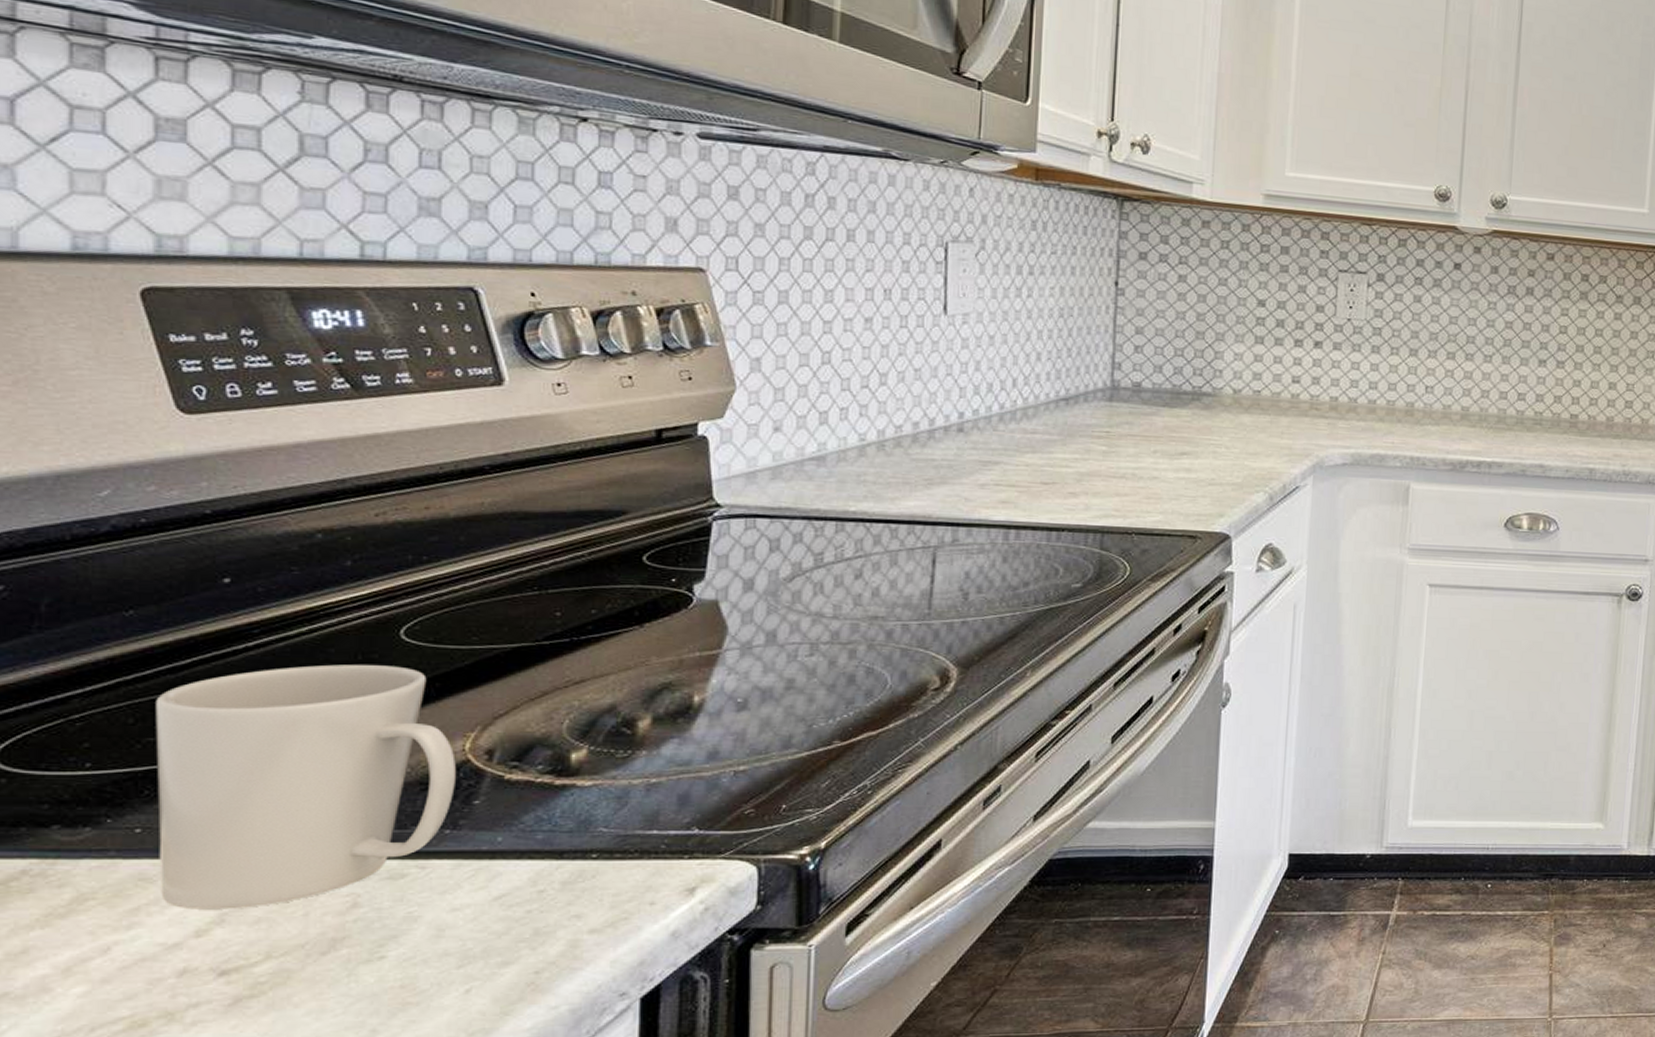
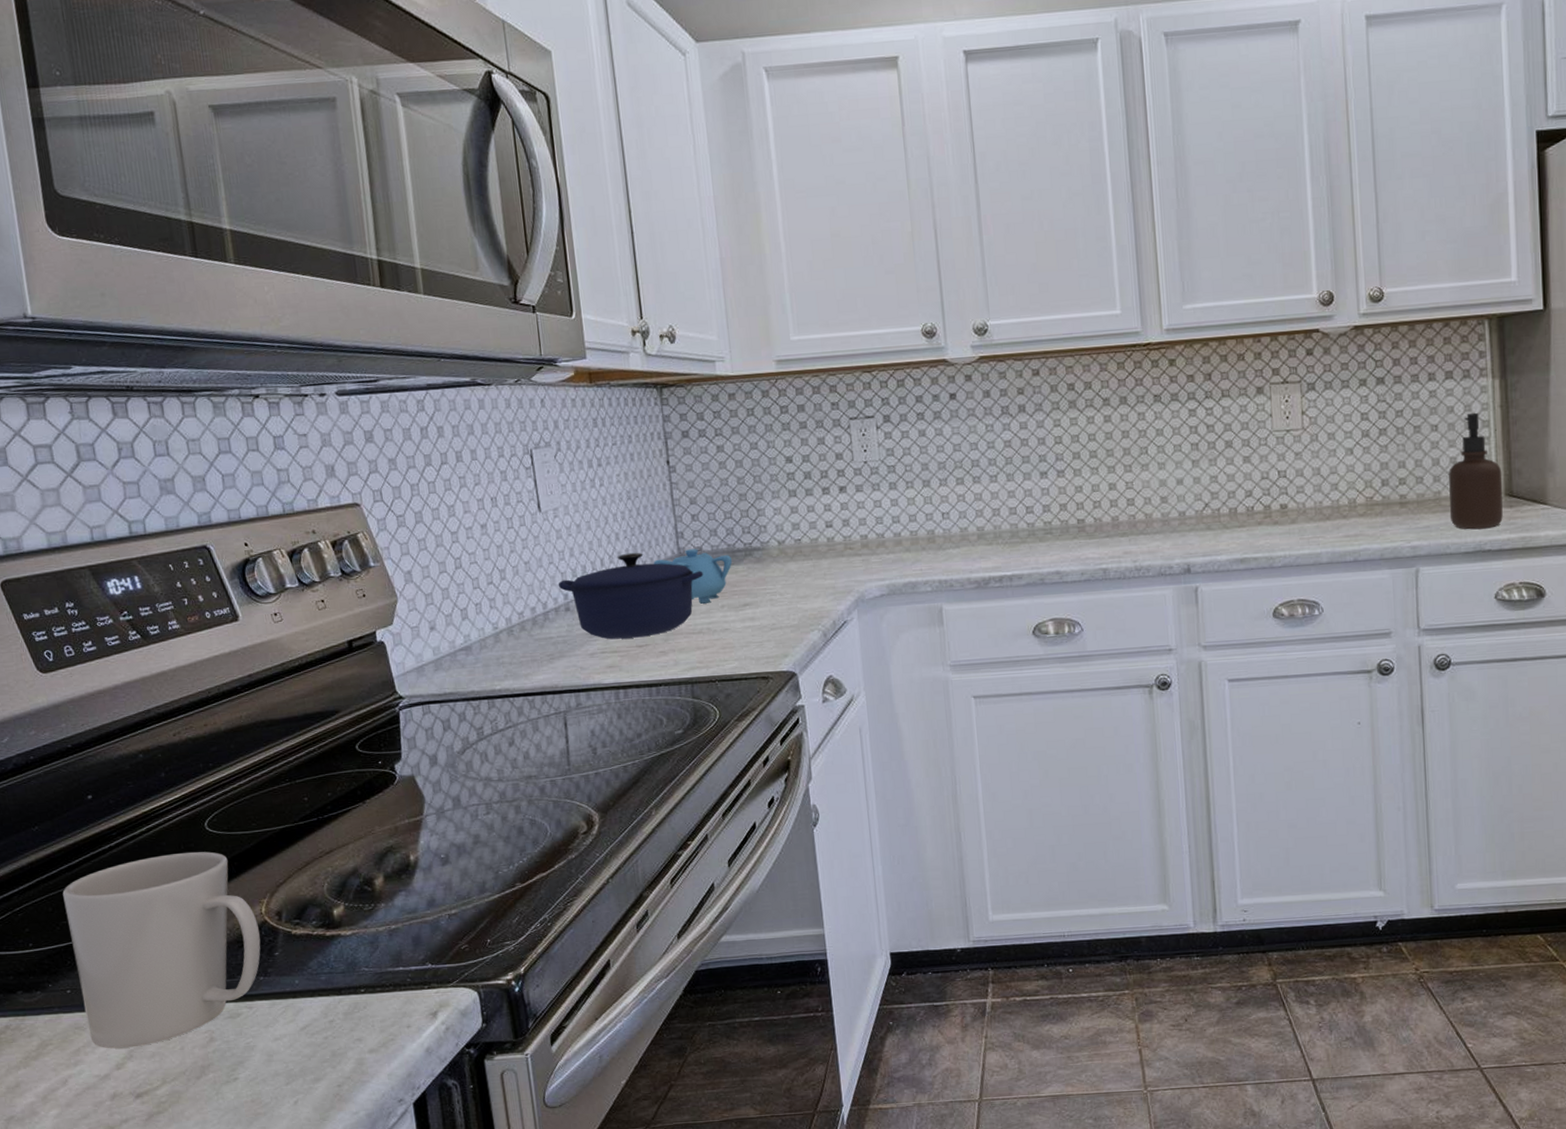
cooking pot: none [953,376,1138,474] -> present [558,552,703,640]
teapot: none [1078,383,1176,446] -> present [653,549,733,604]

